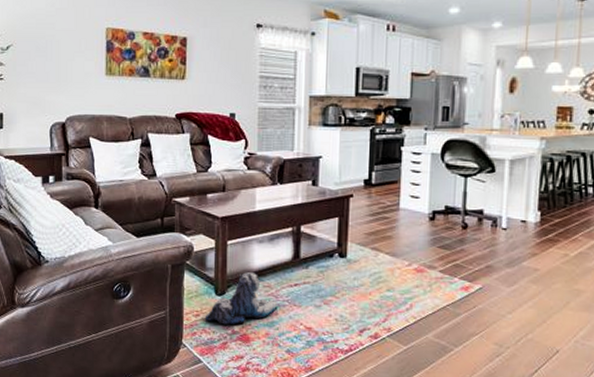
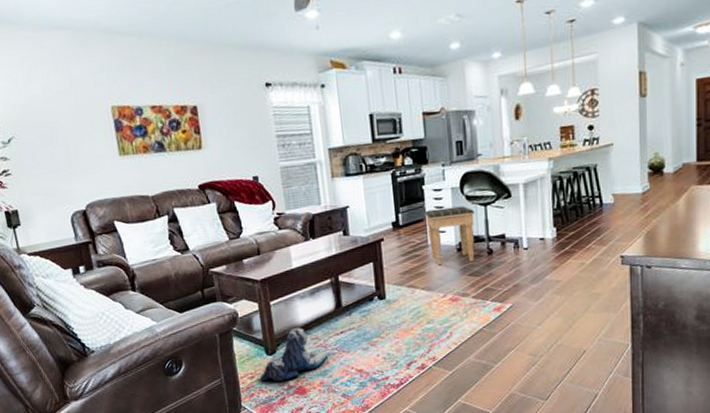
footstool: none [399,172,453,234] -> present [424,206,475,266]

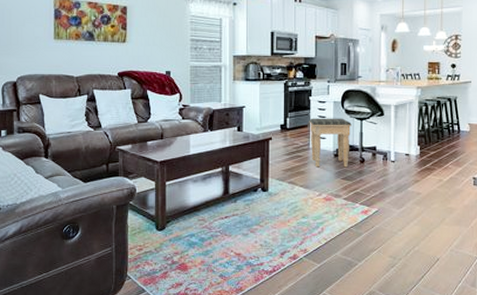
plush toy: present [260,328,328,382] -> none [148,209,211,256]

